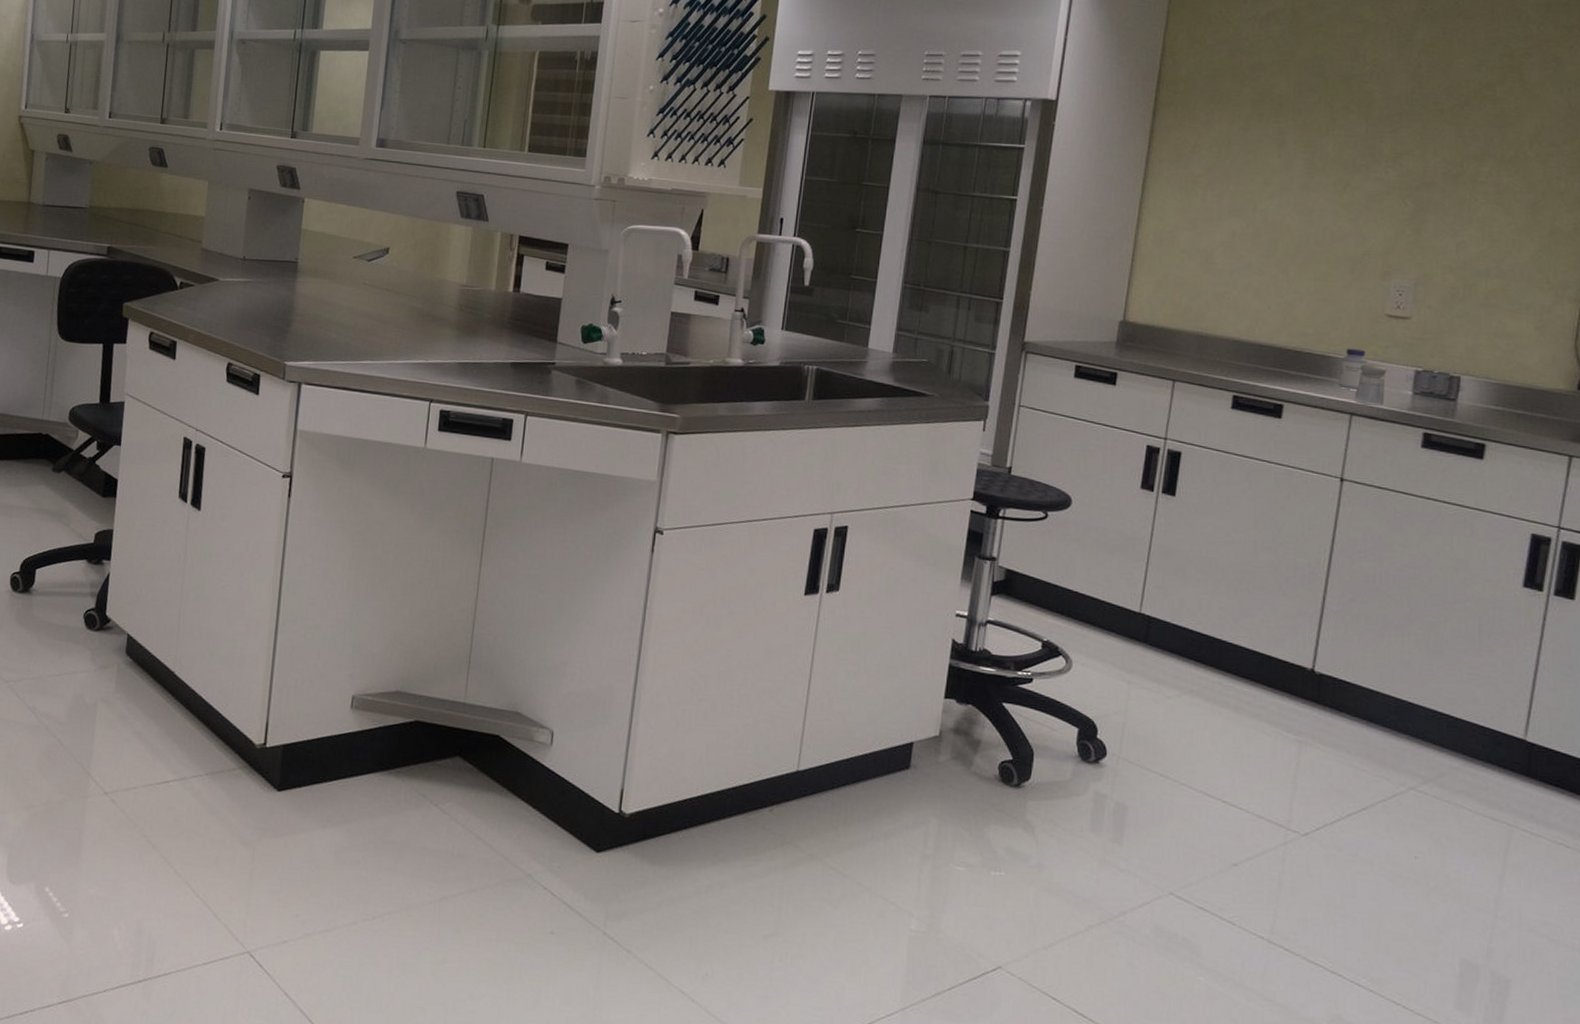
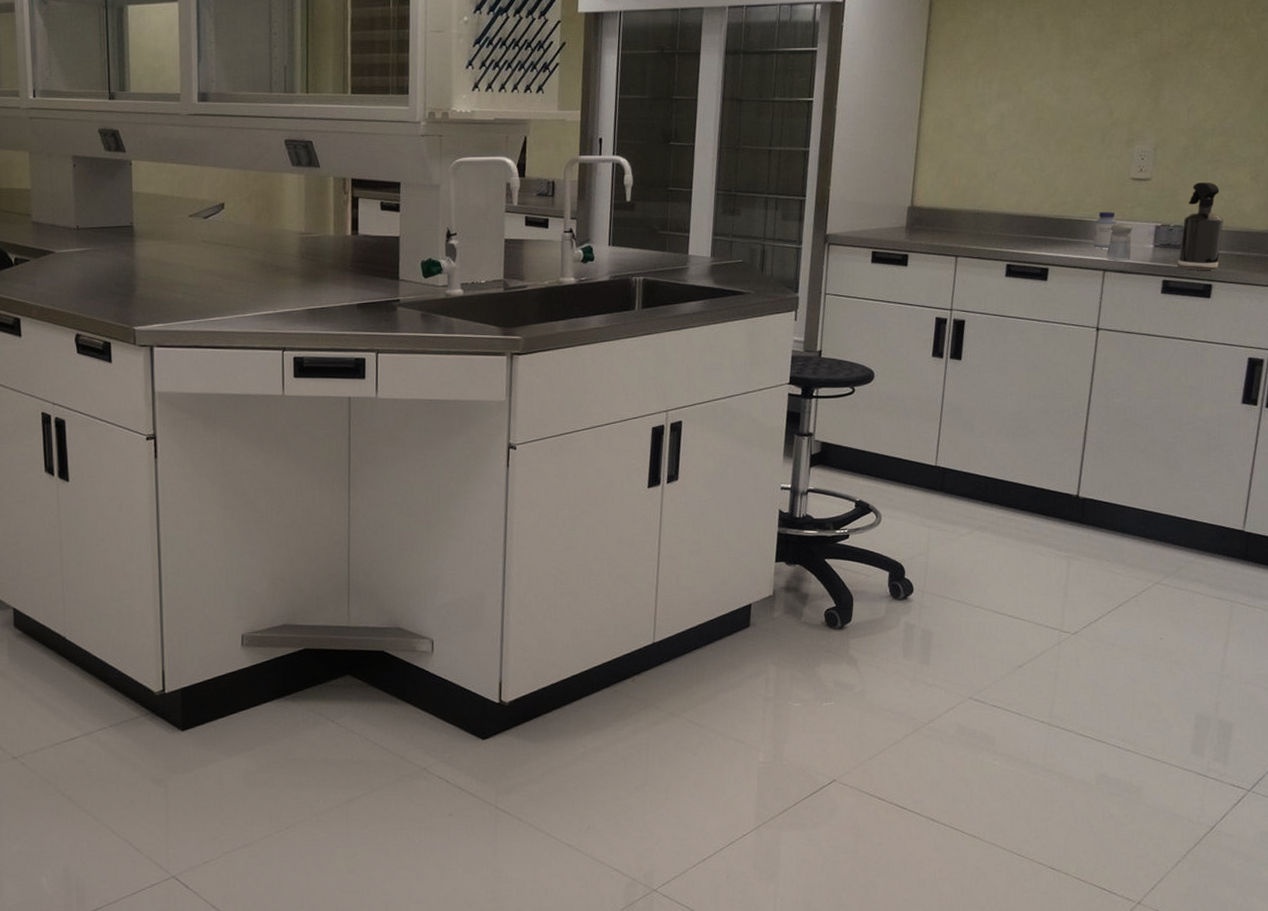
spray bottle: none [1442,327,1501,429] -> present [1177,182,1224,271]

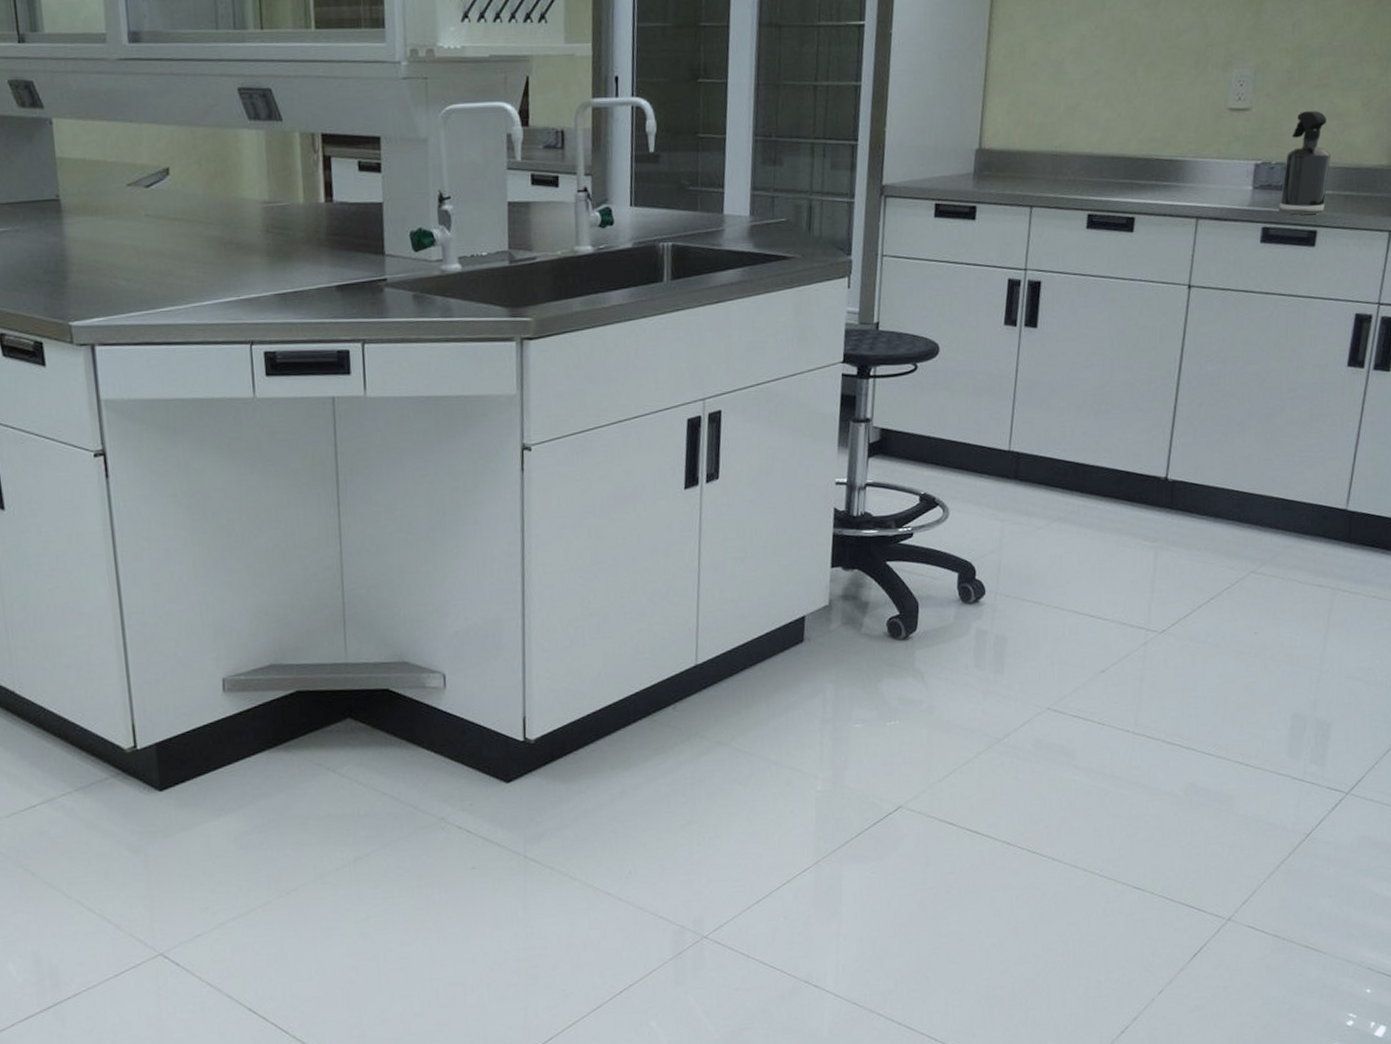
medicine bottle: present [1093,211,1117,248] -> none [1184,148,1212,192]
salt shaker: present [1106,223,1133,262] -> none [1200,162,1229,207]

